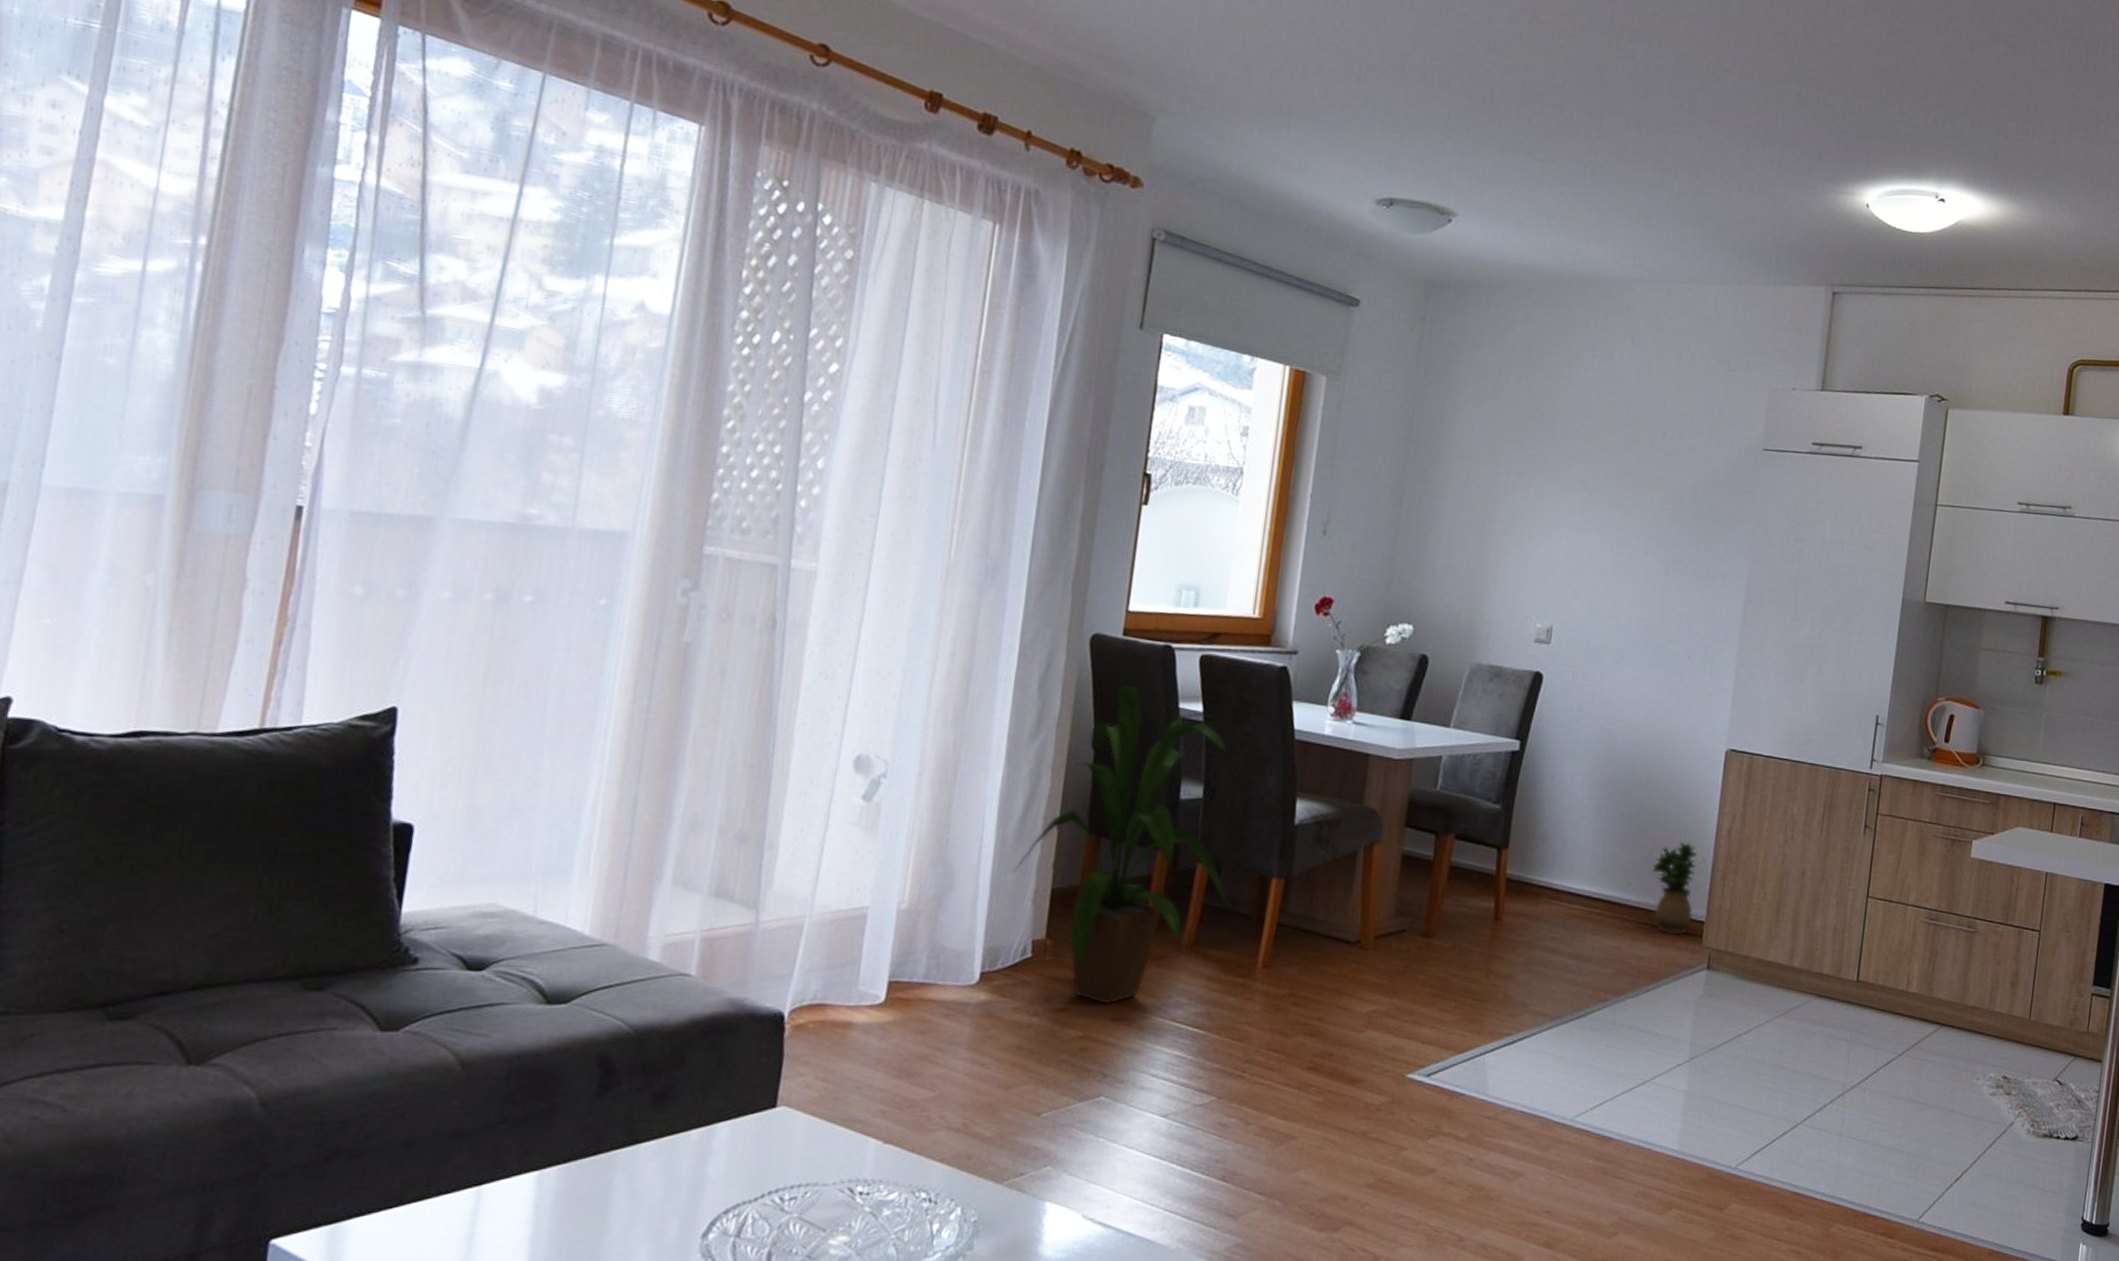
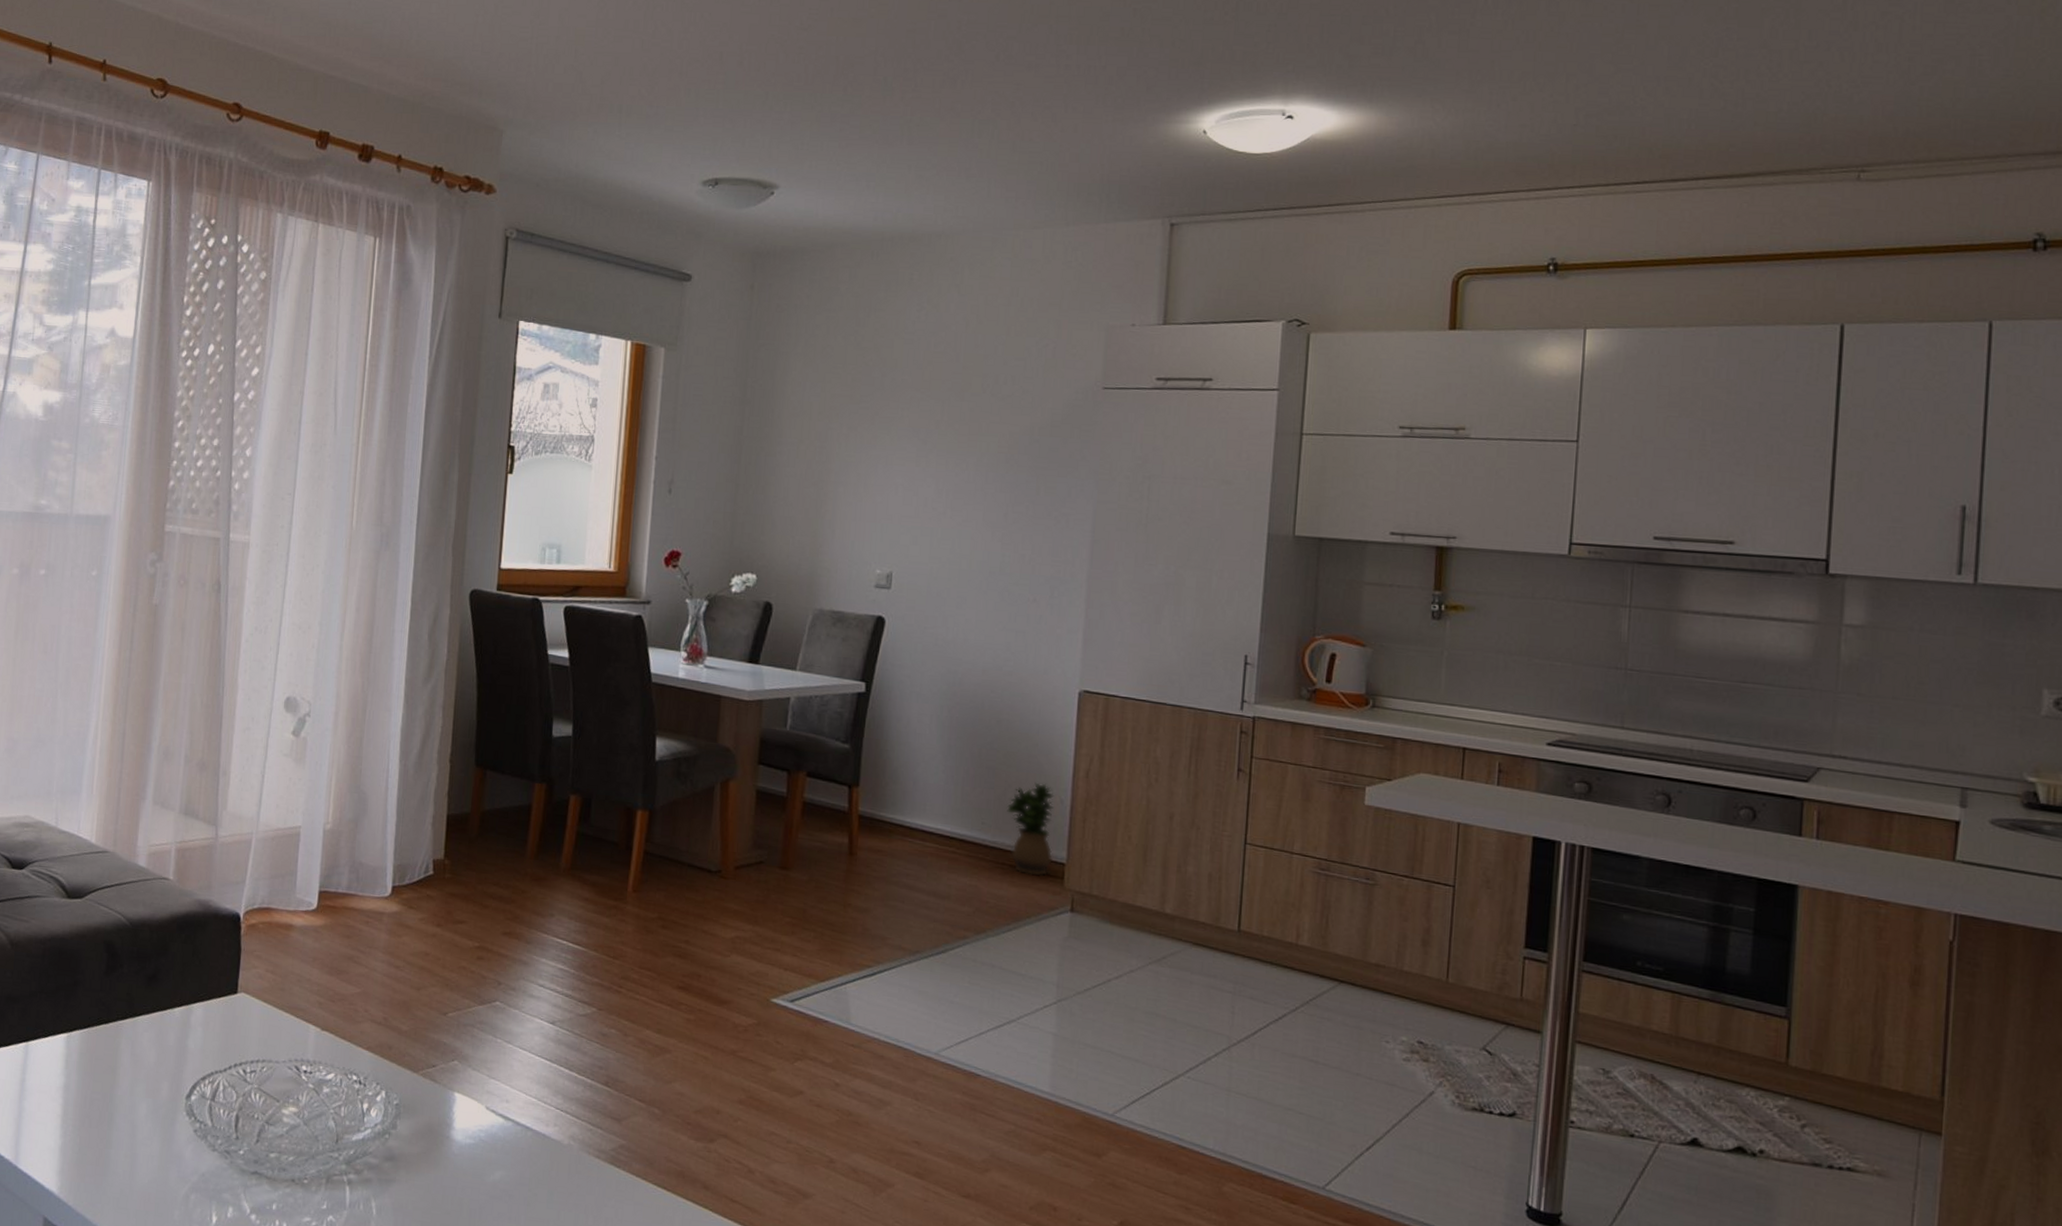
house plant: present [1012,685,1234,1005] -> none [414,634,605,920]

